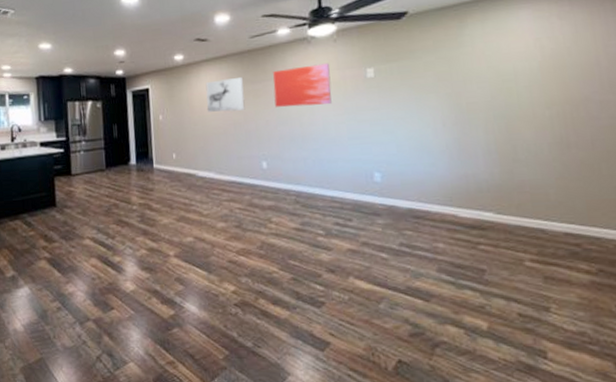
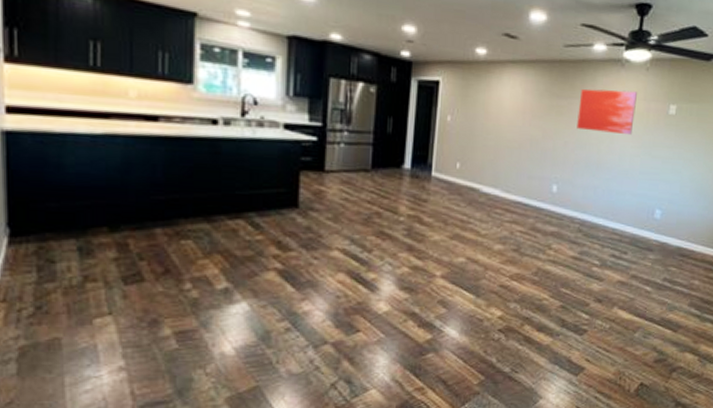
wall art: present [205,76,245,112] -> none [503,86,550,126]

